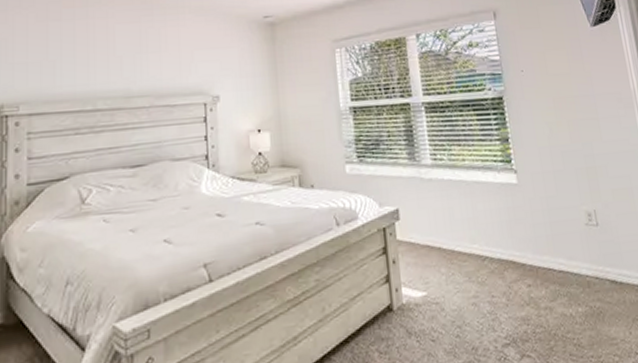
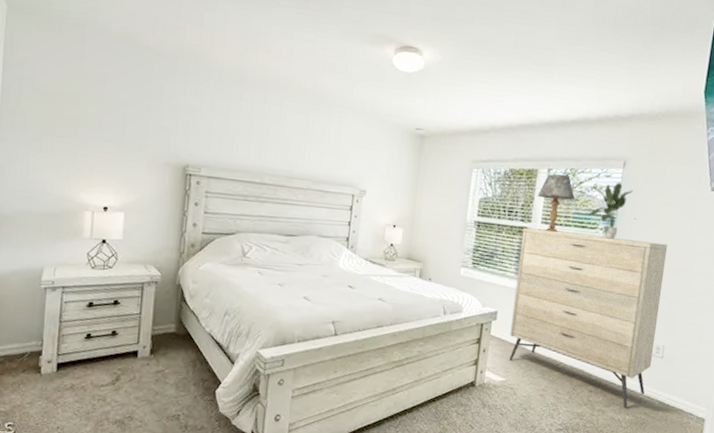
dresser: none [404,92,592,297] -> present [509,227,668,408]
table lamp: none [411,37,453,104] -> present [537,173,575,233]
potted plant: none [471,34,512,99] -> present [588,182,634,239]

